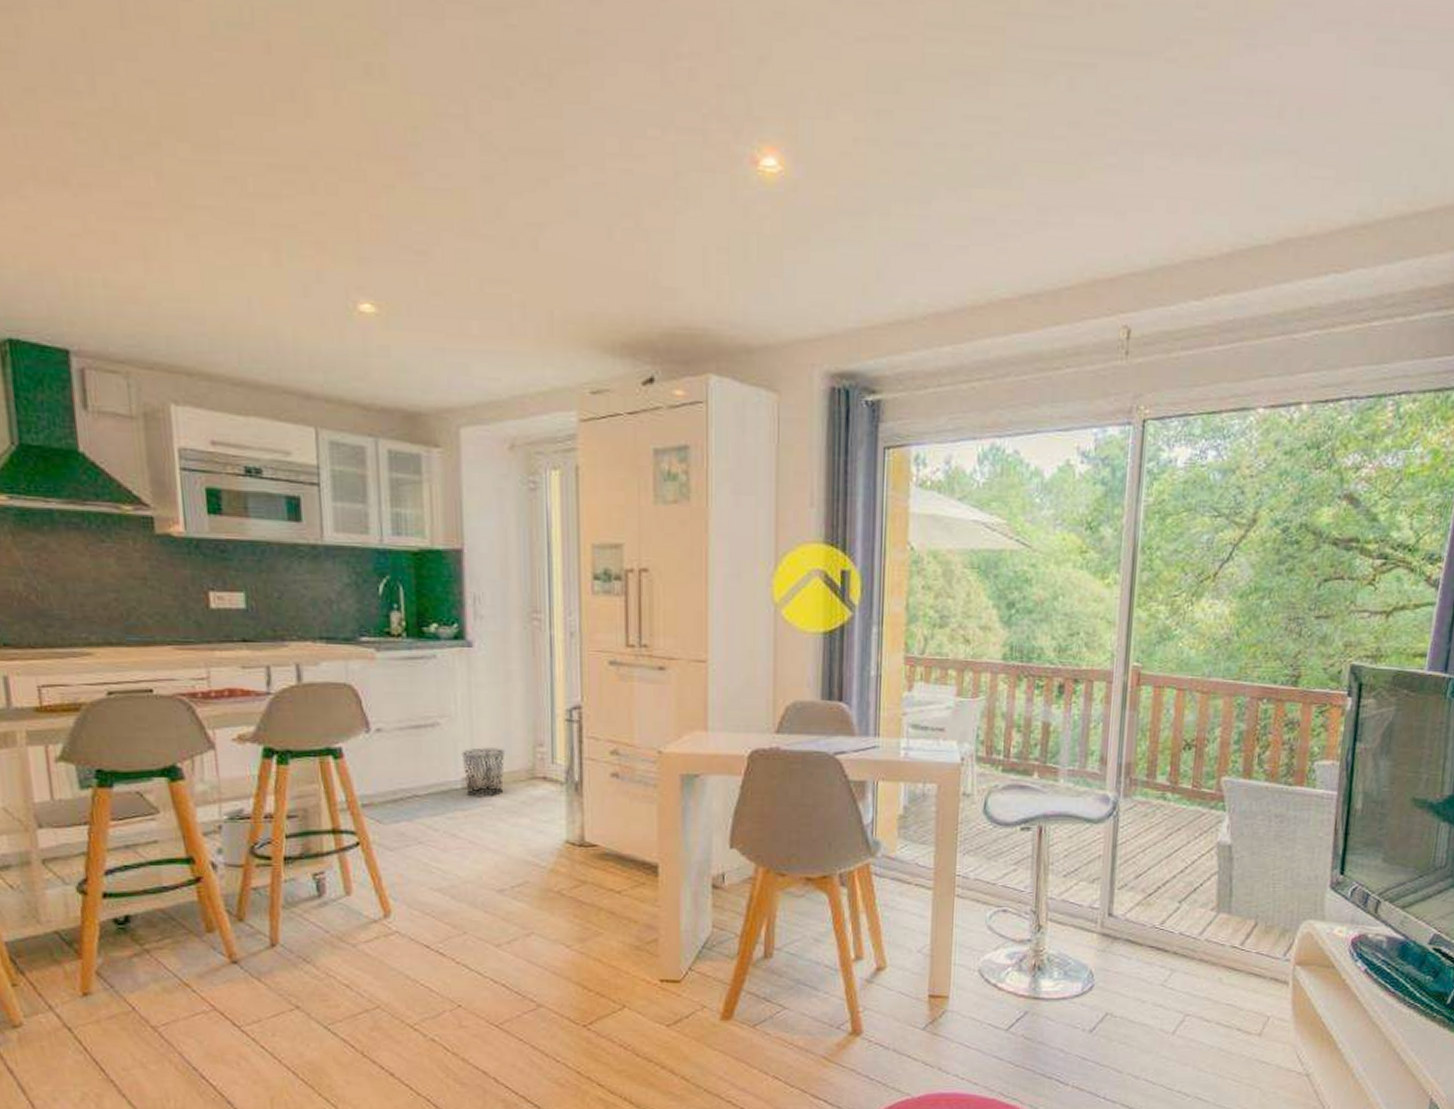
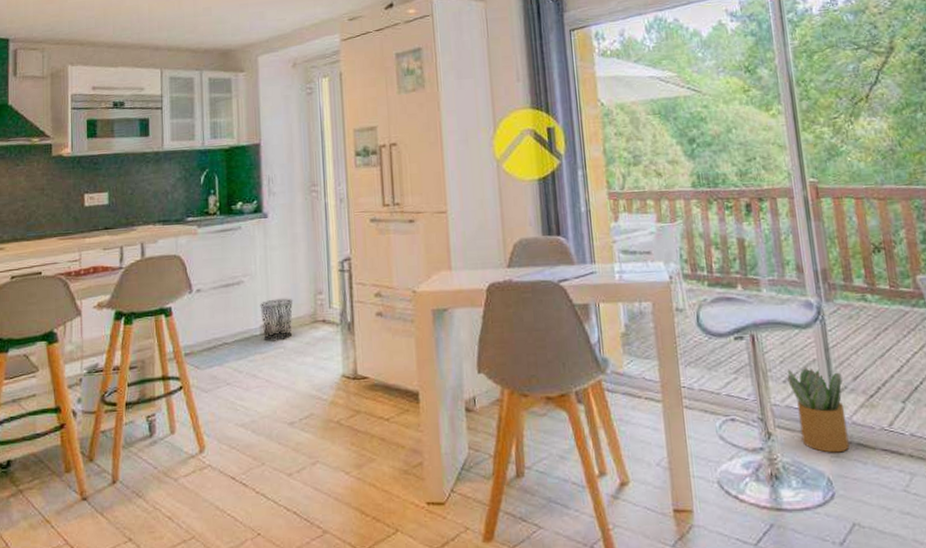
potted plant: none [1068,863,1125,947] -> present [787,368,850,453]

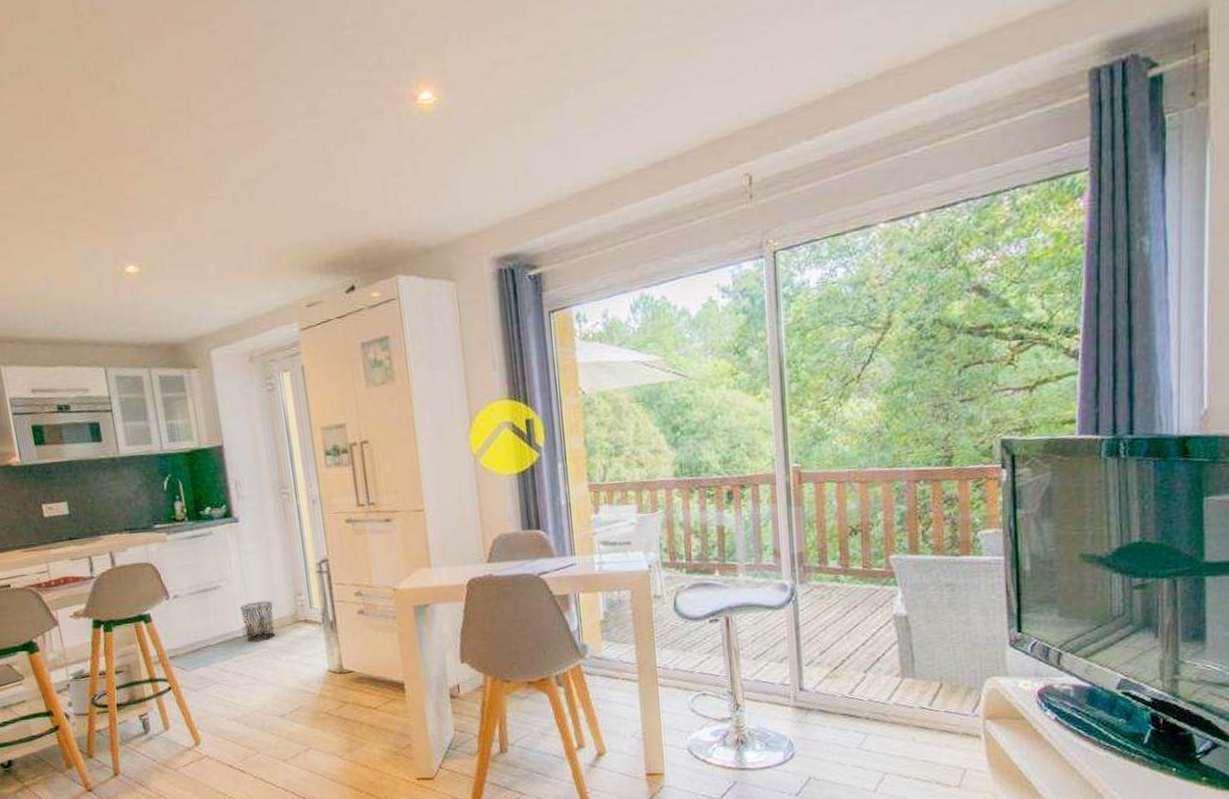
potted plant: present [787,368,850,453] -> none [758,645,811,719]

